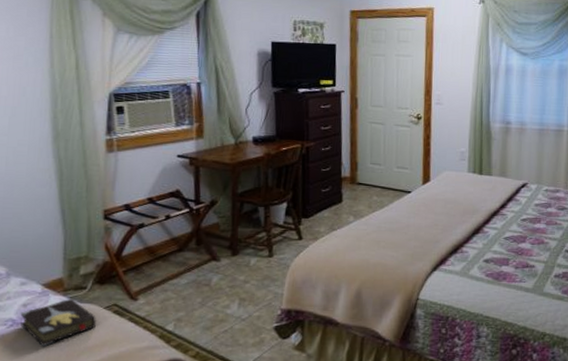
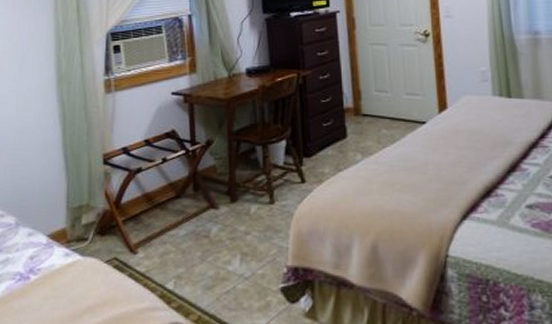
hardback book: present [20,298,96,347] -> none [27,250,97,305]

